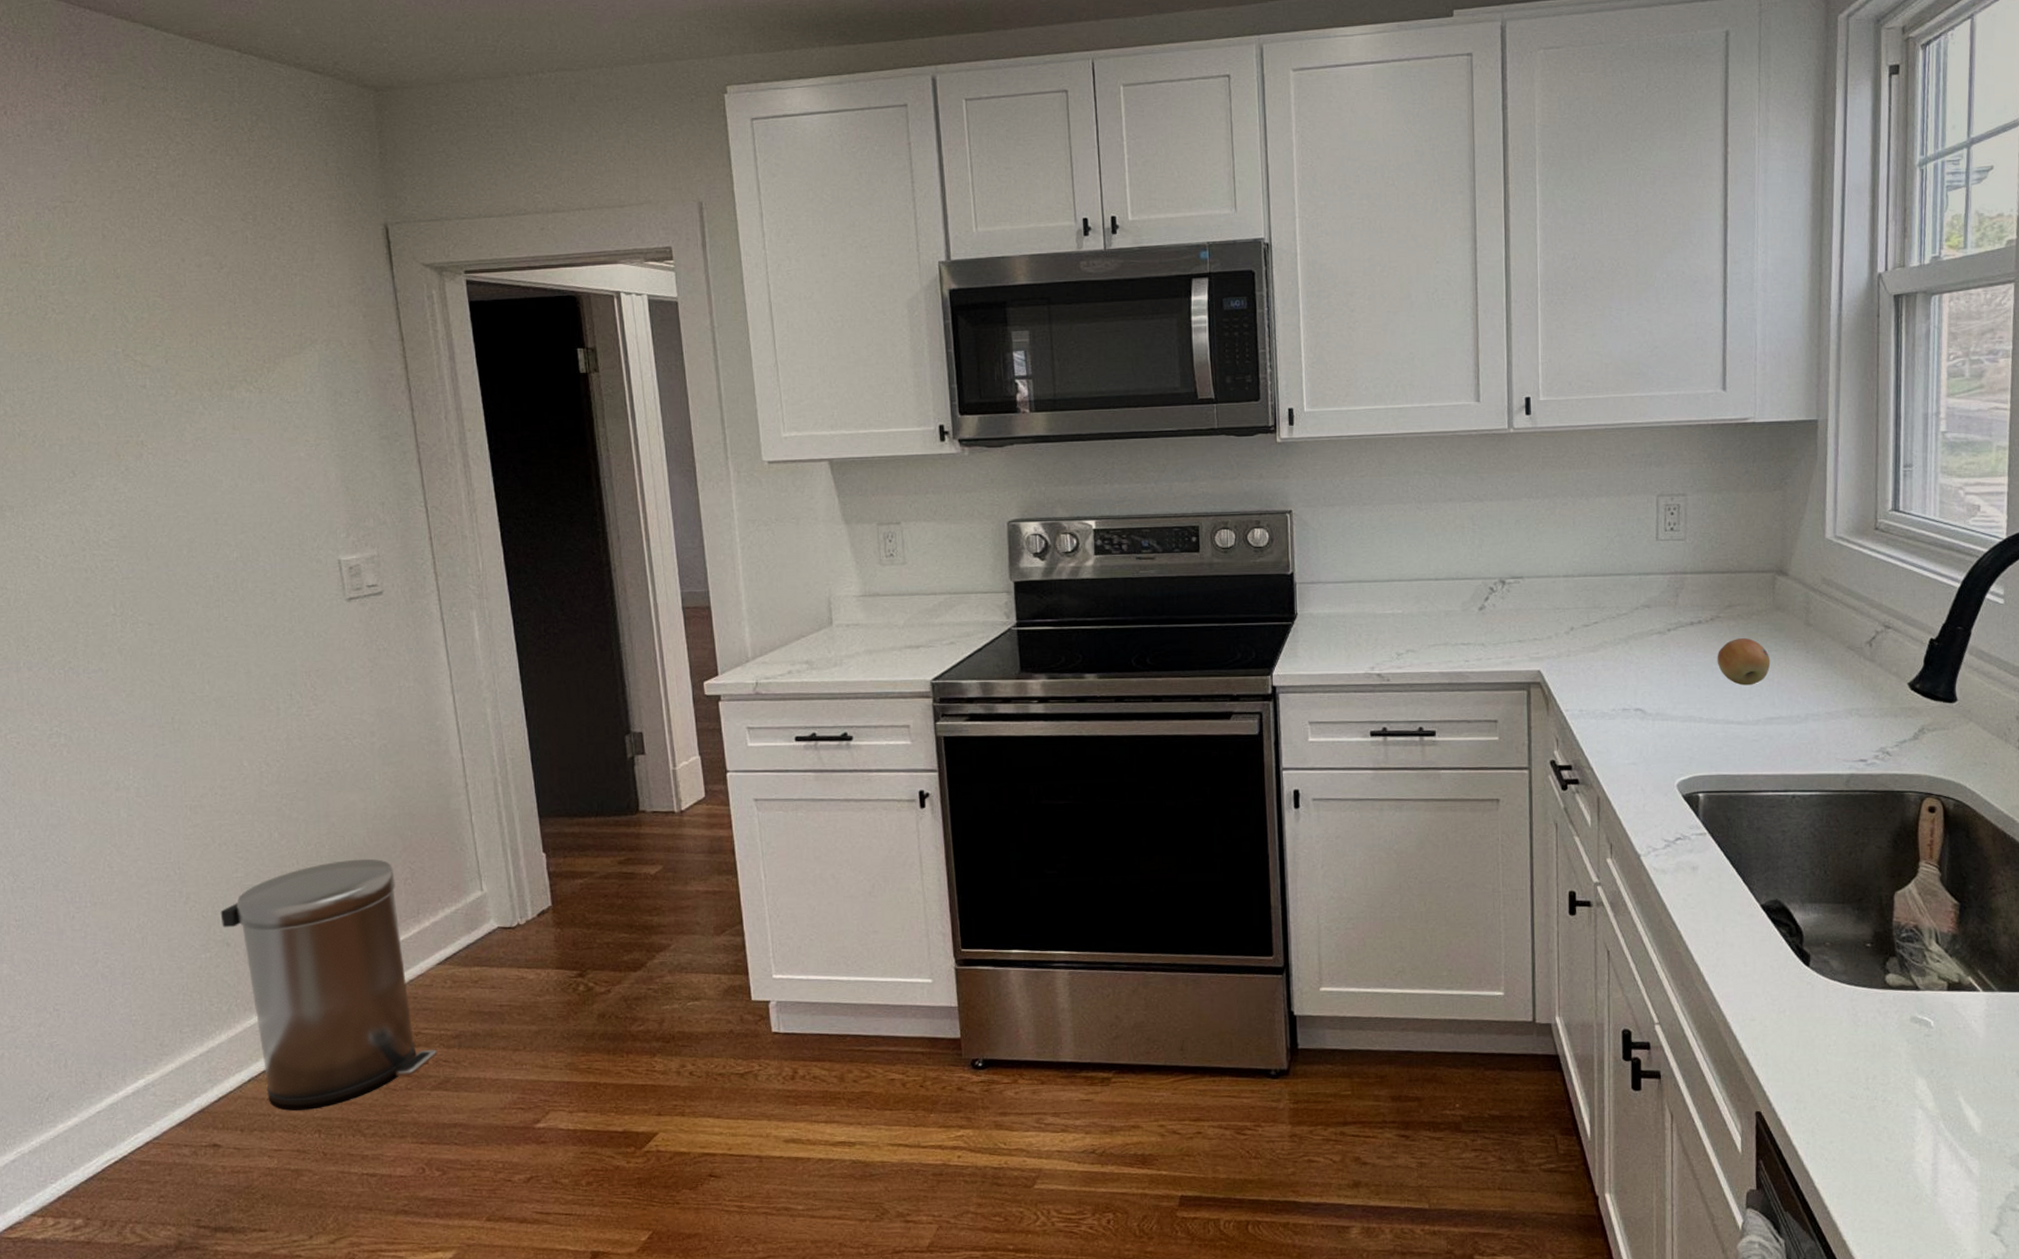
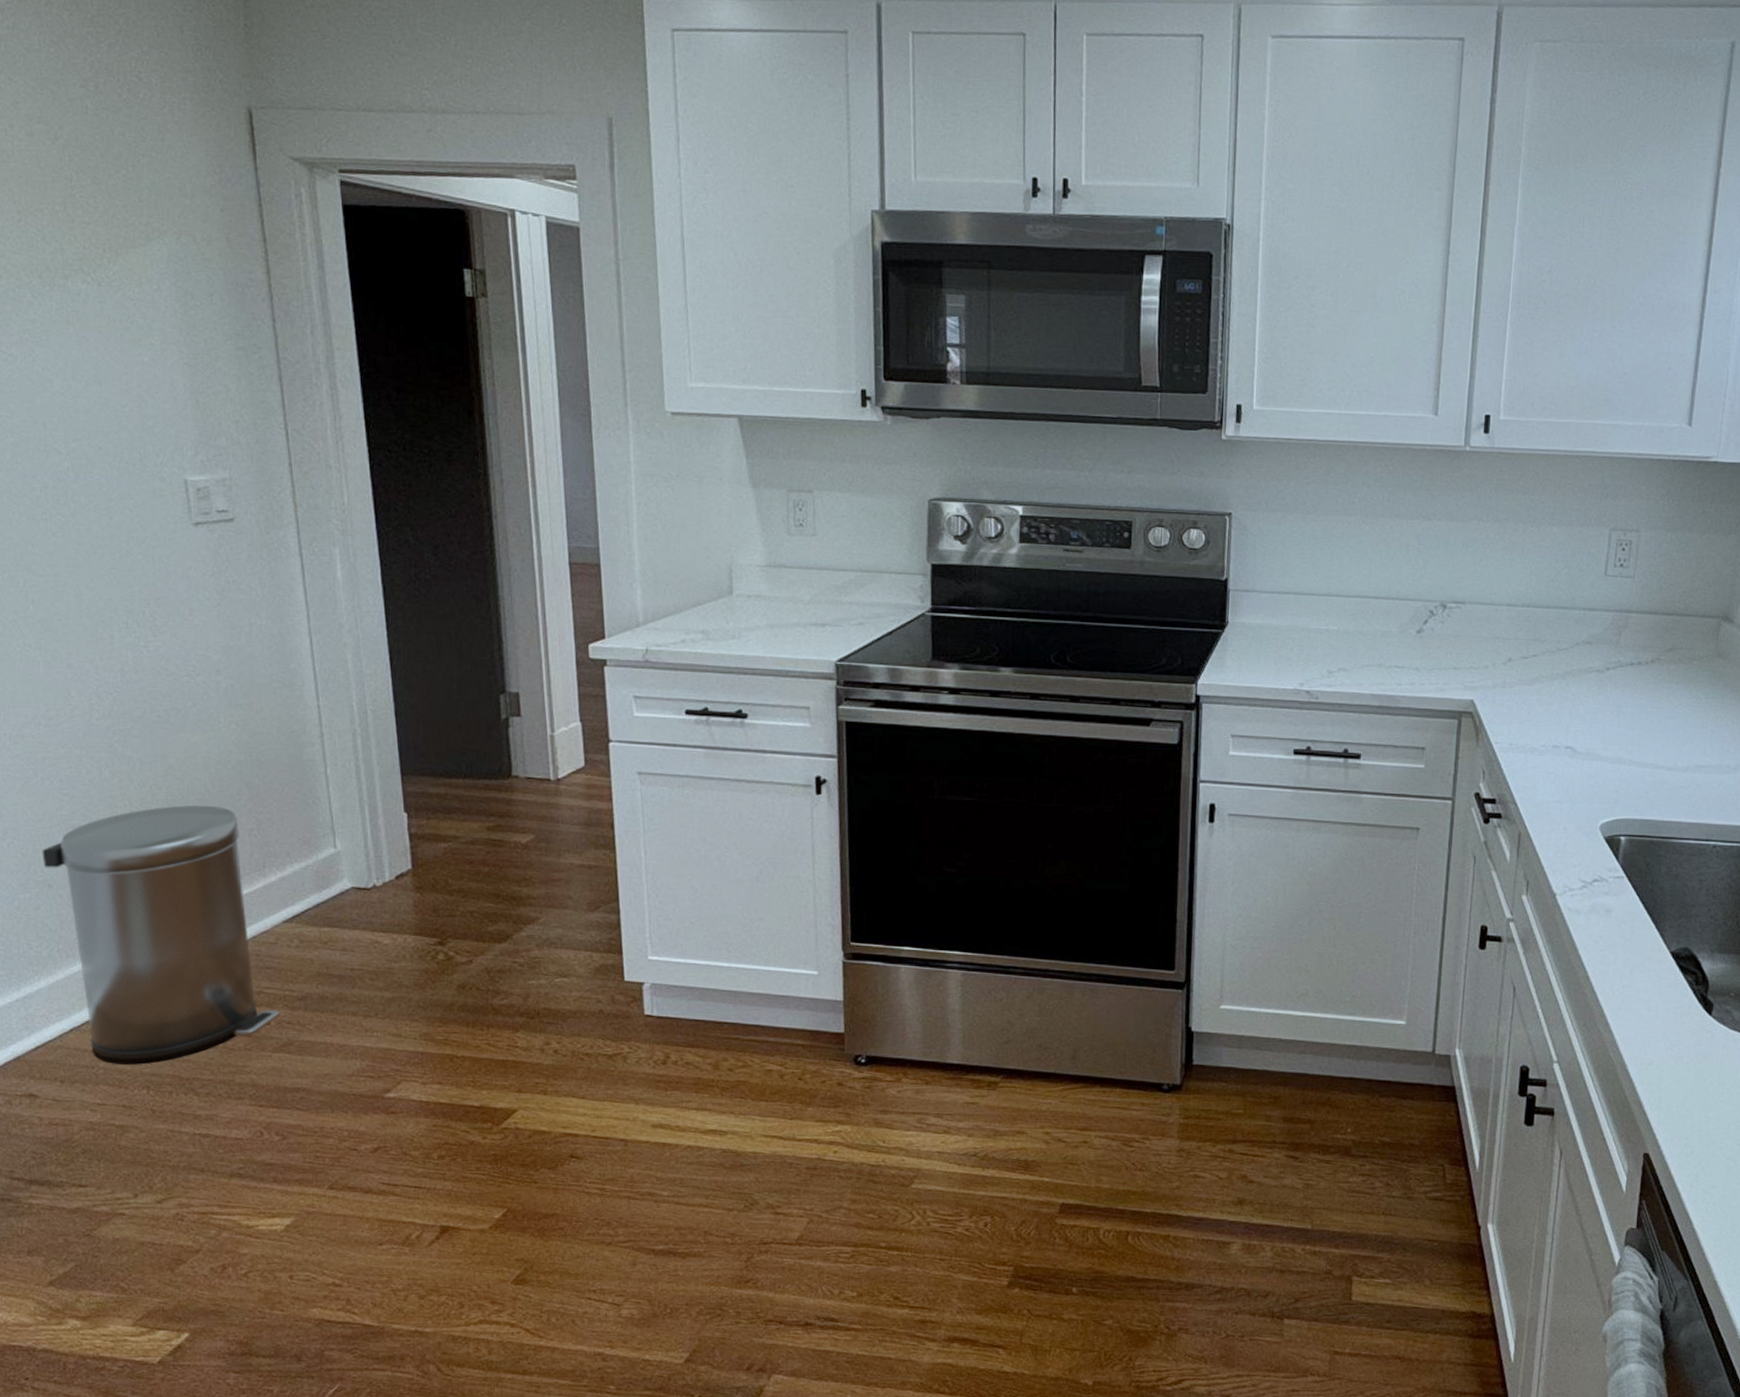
fruit: present [1717,638,1771,686] -> none [1653,683,1707,732]

